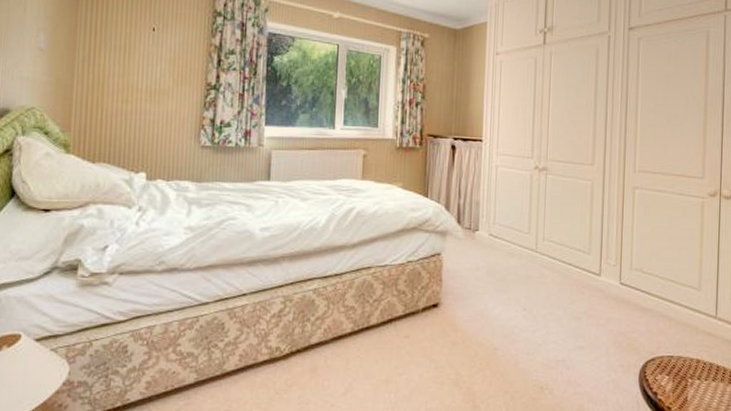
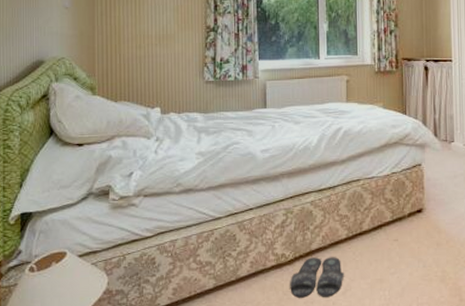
slippers: none [283,353,347,398] -> present [290,257,345,298]

